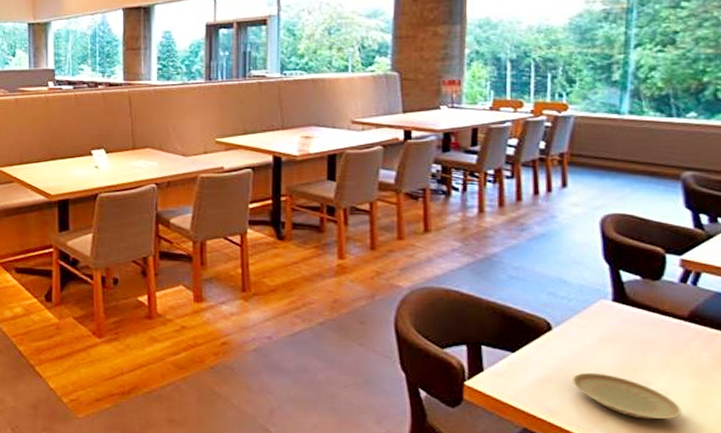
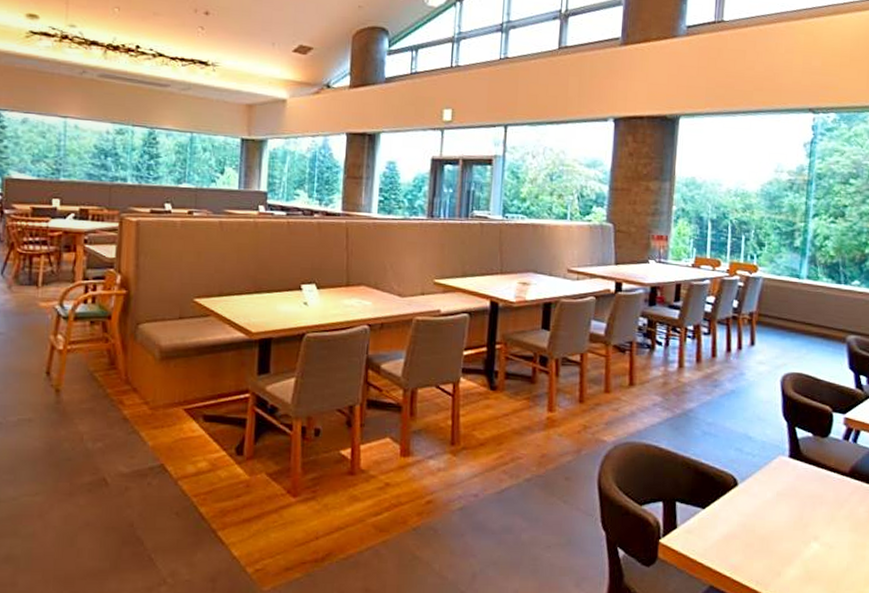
plate: present [573,372,681,420] -> none [754,528,842,573]

